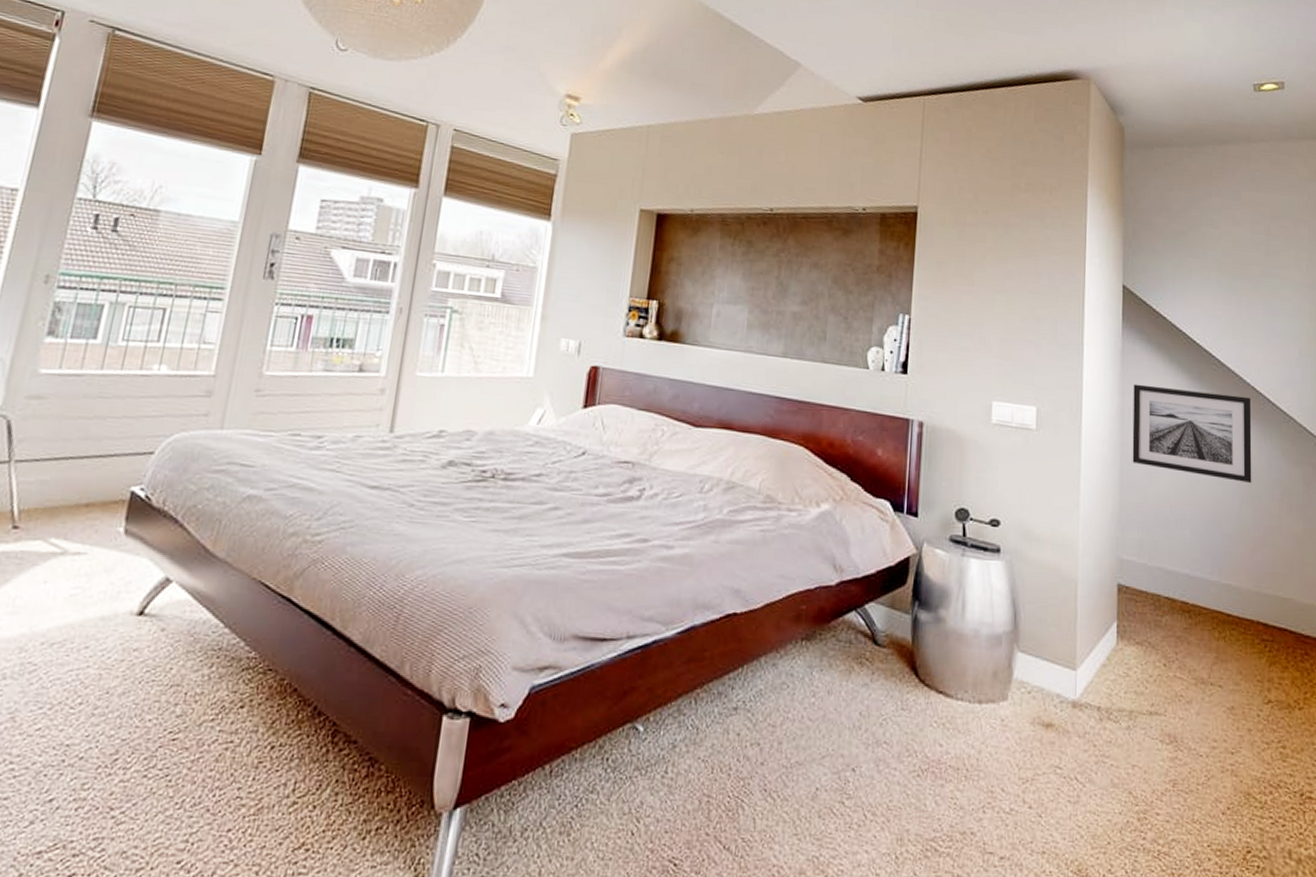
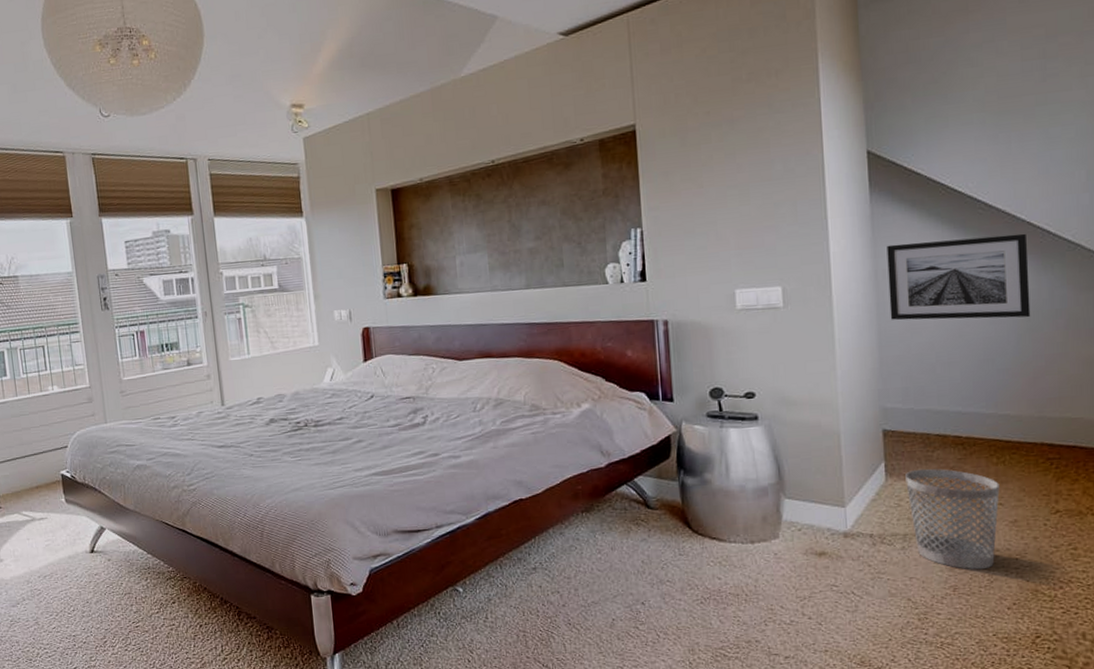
wastebasket: none [1135,634,1220,763] -> present [905,468,1000,570]

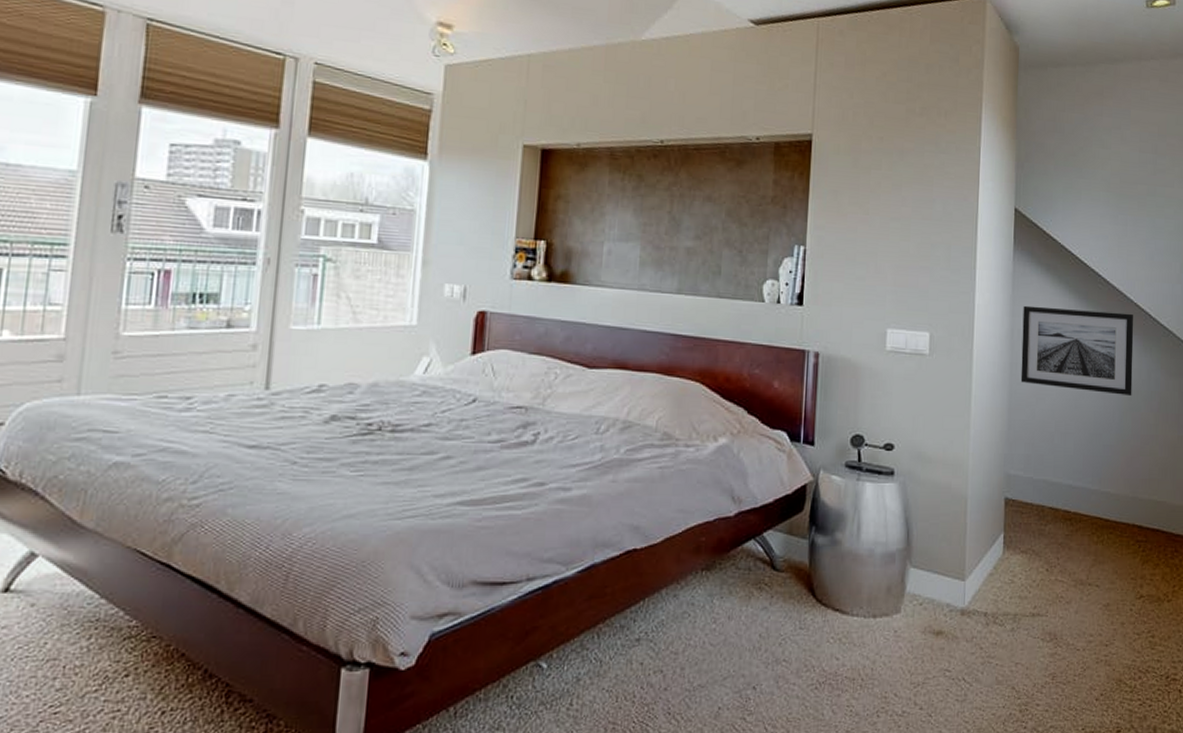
wastebasket: present [905,468,1000,570] -> none [1020,543,1098,657]

